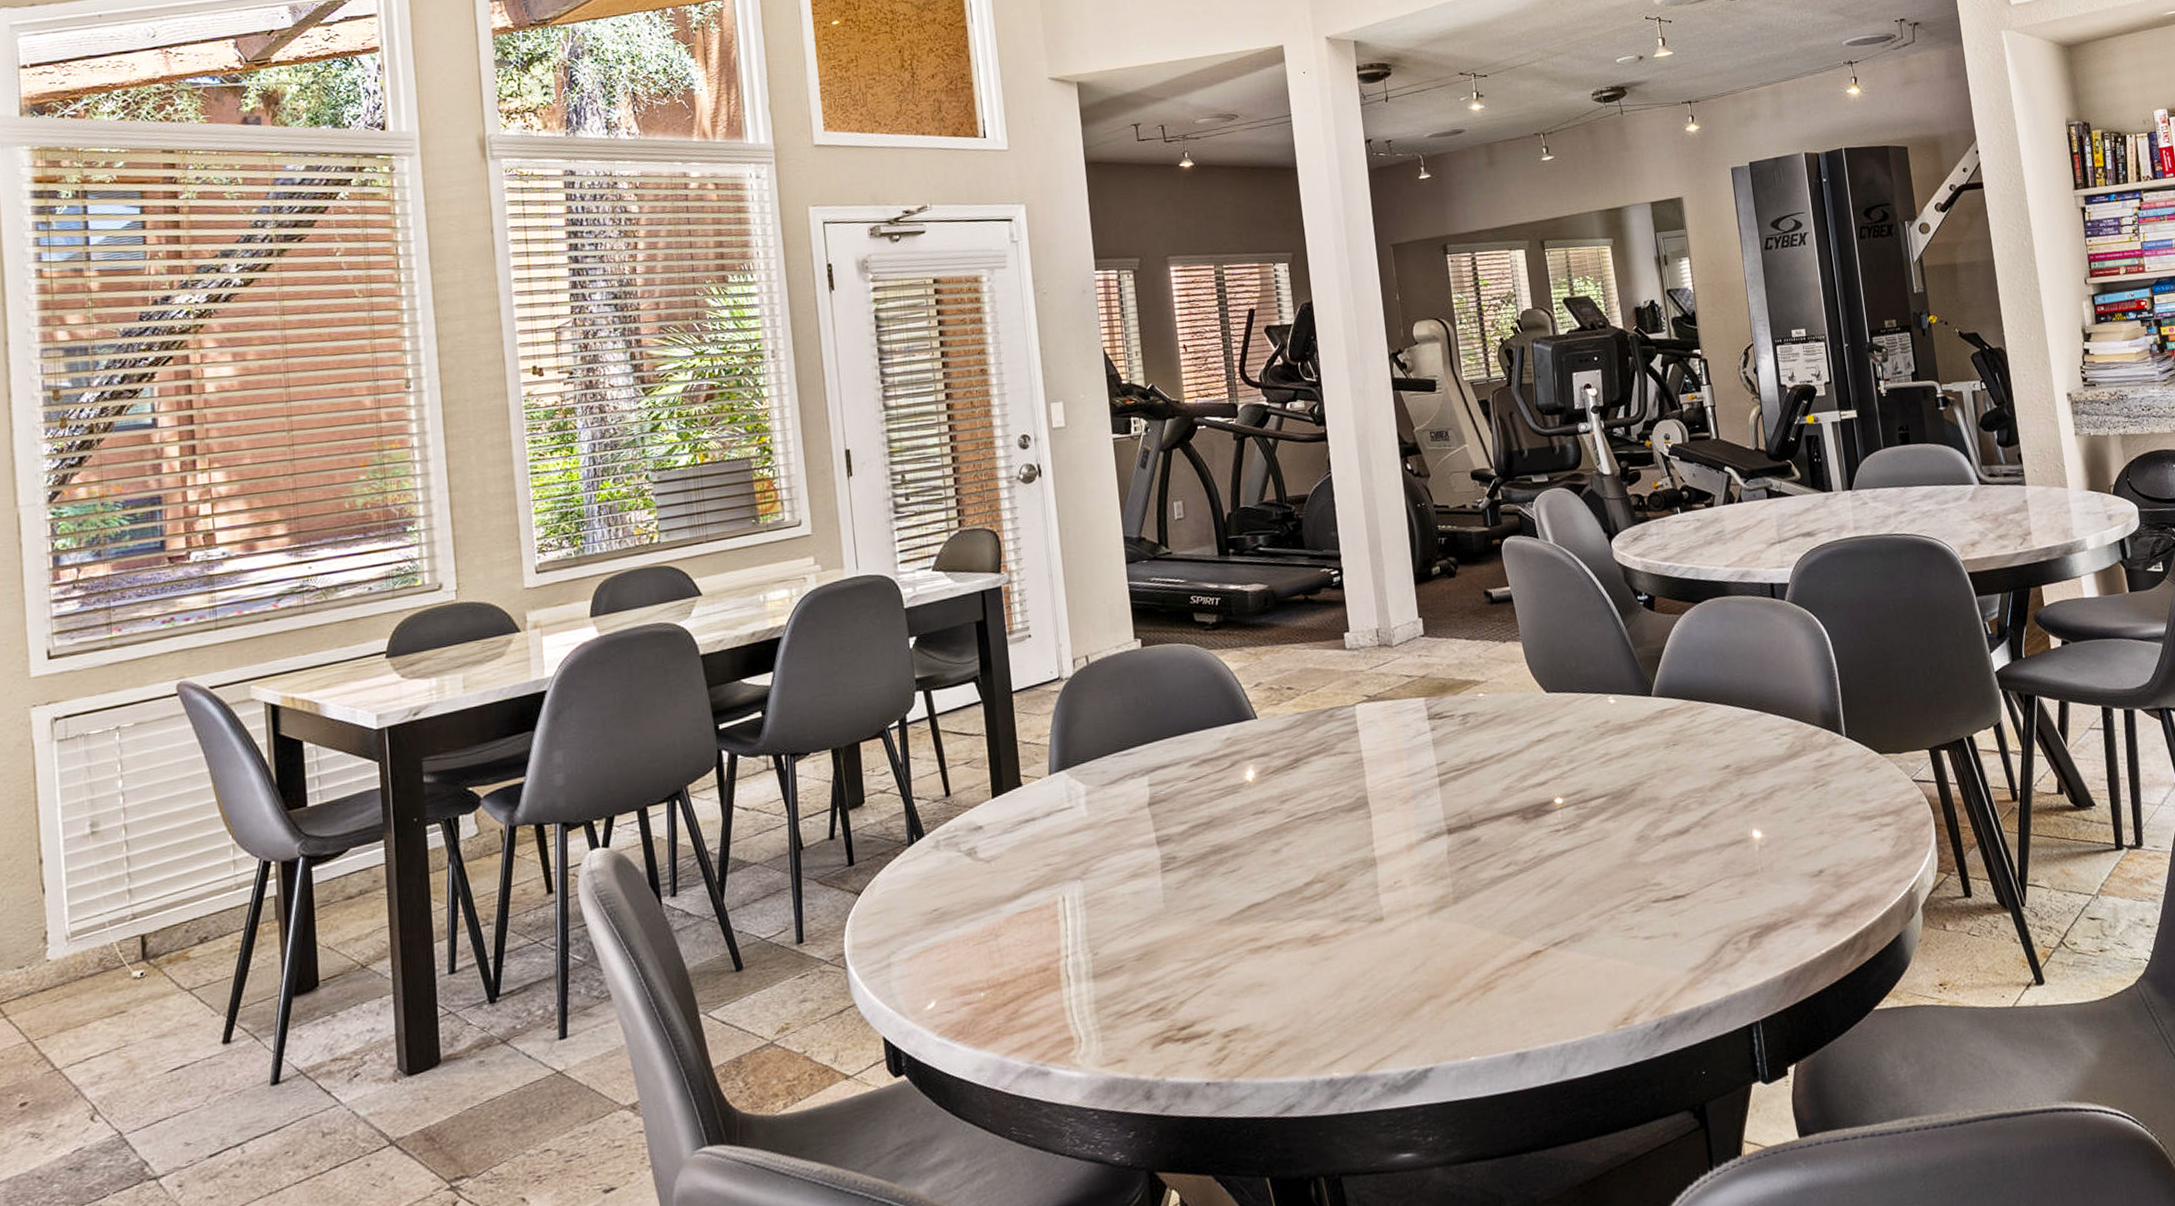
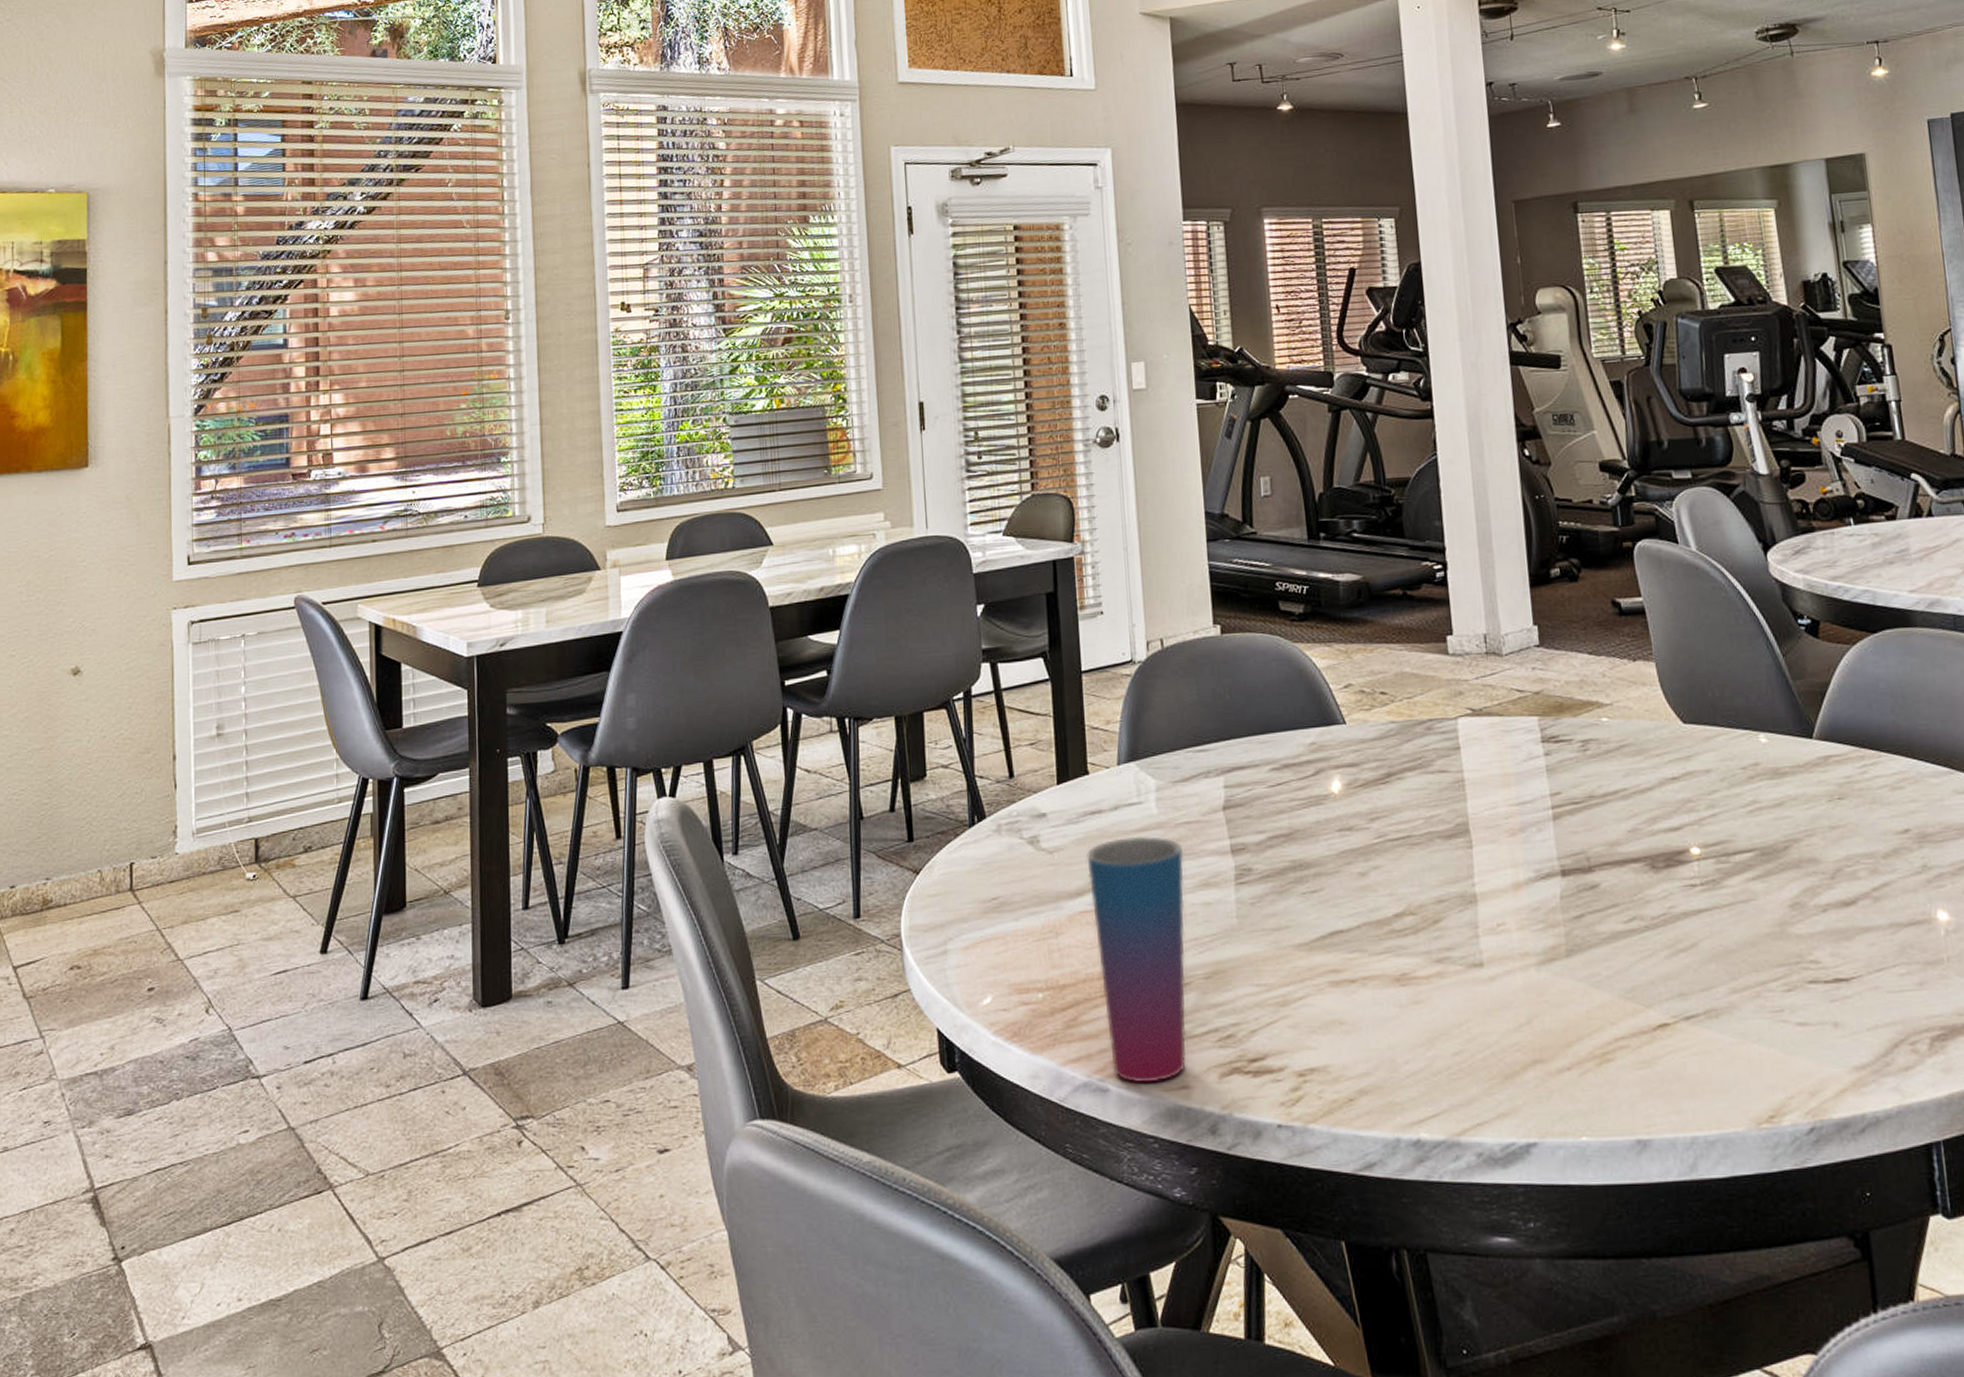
cup: none [1022,836,1122,1064] -> present [1086,835,1187,1084]

